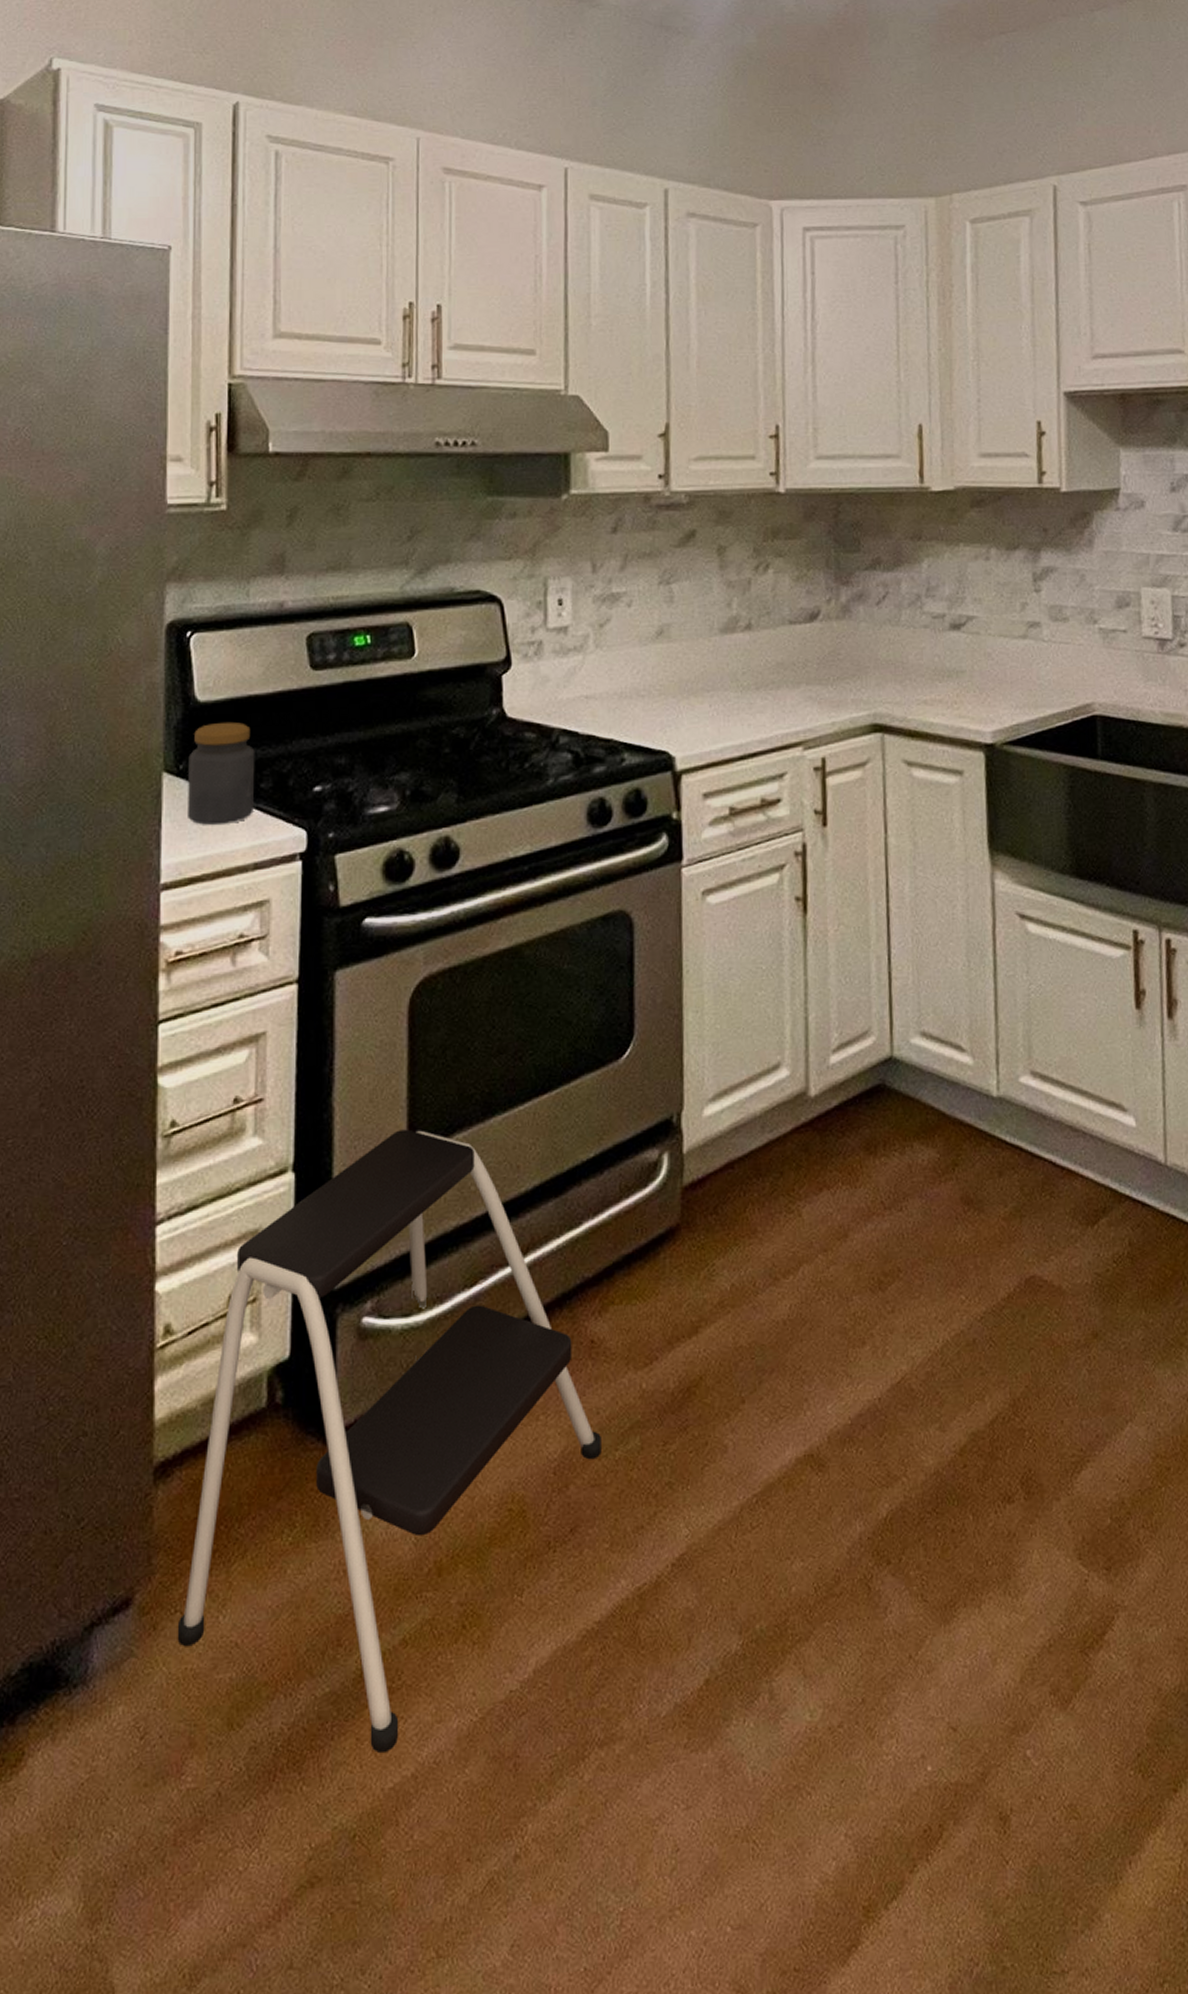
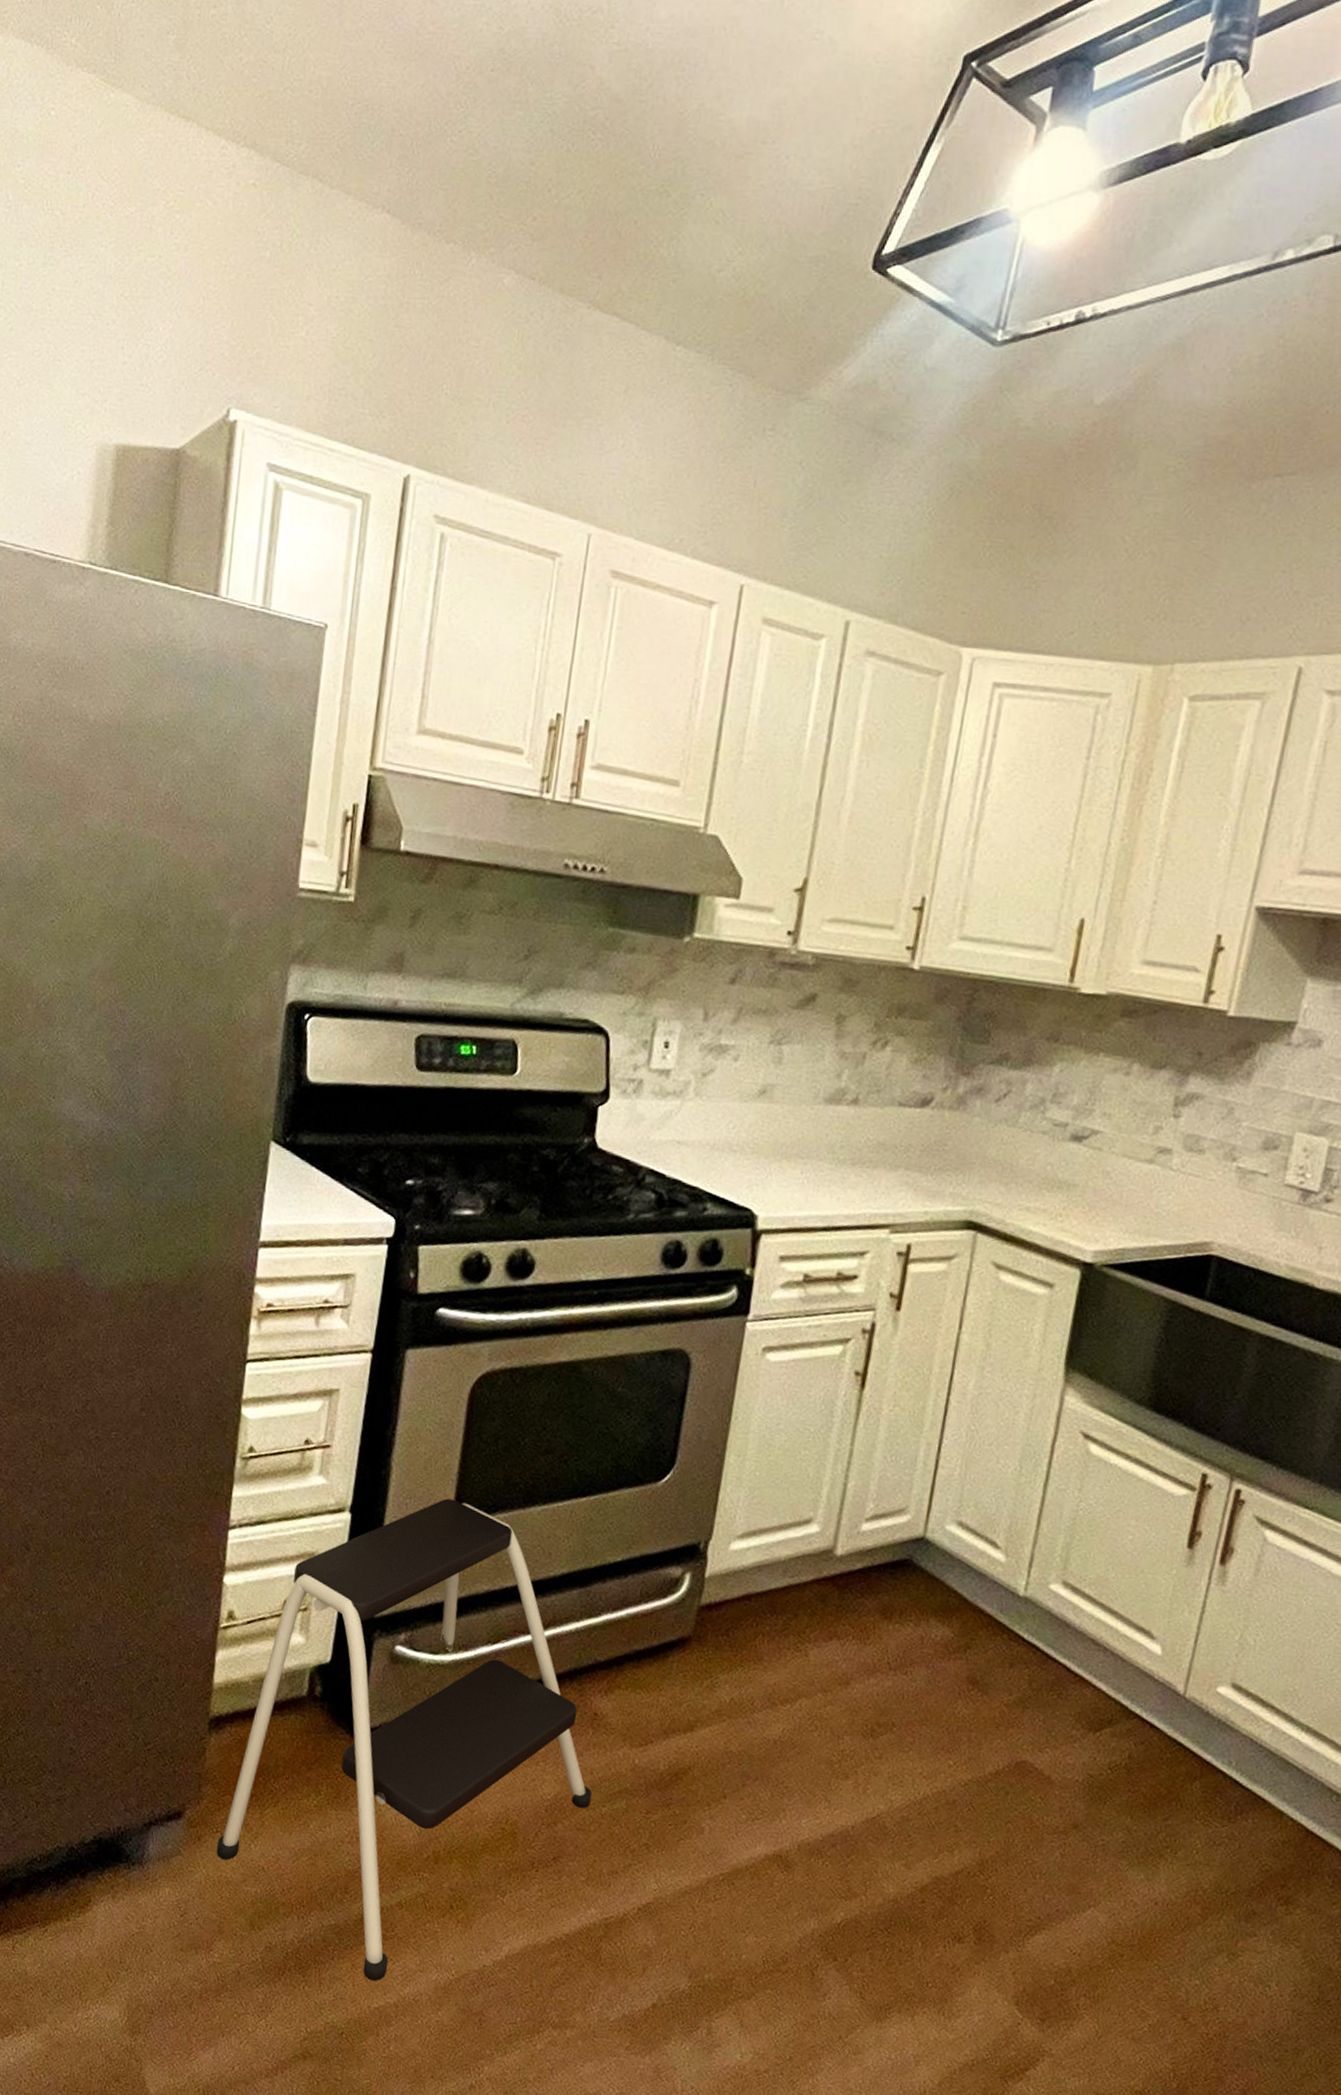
jar: present [188,721,255,826] -> none [289,1104,356,1200]

